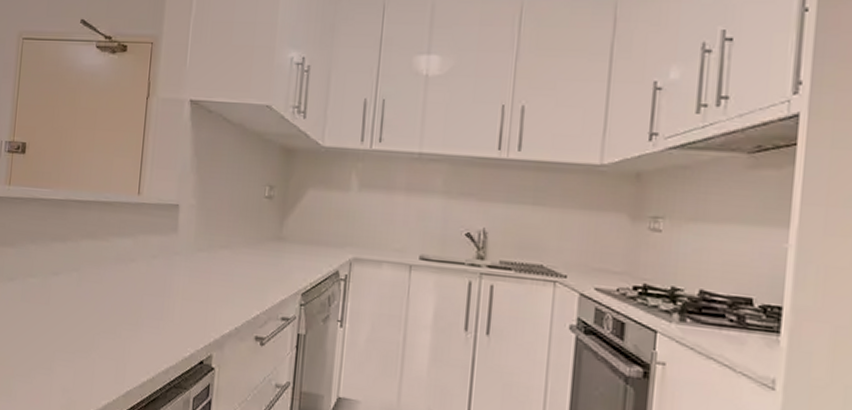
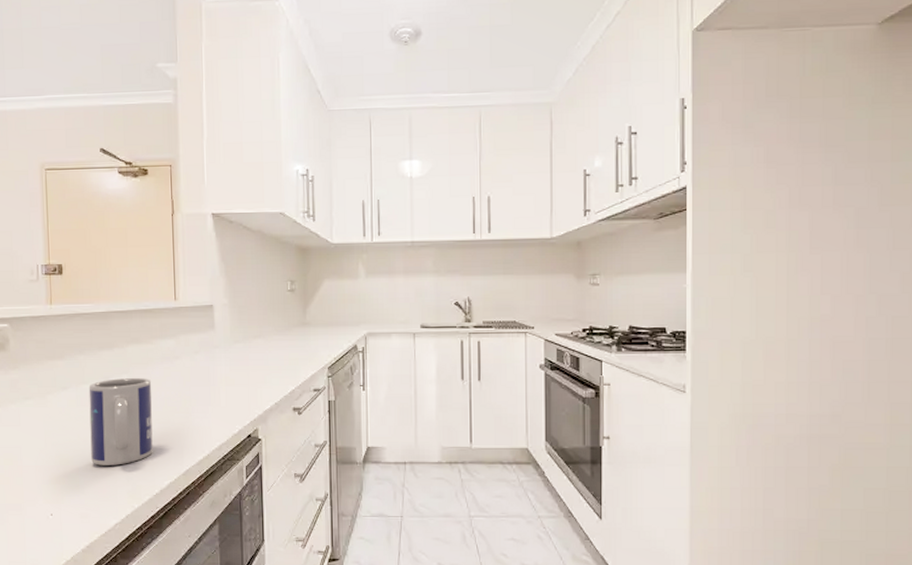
mug: none [28,275,102,375] -> present [88,377,153,465]

